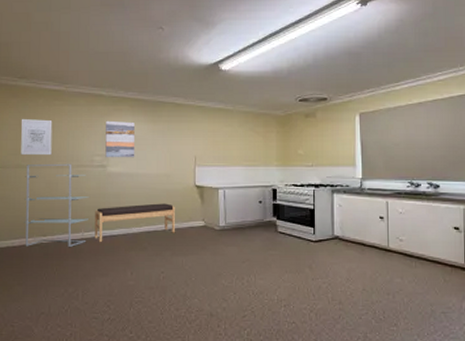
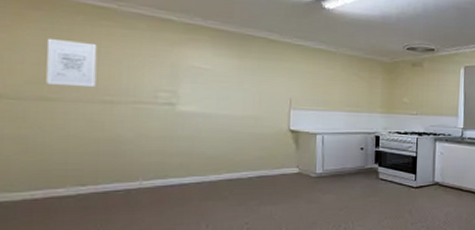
shelving unit: present [23,163,90,247] -> none [50,97,152,199]
bench: present [94,203,175,243] -> none [157,148,264,193]
wall art: present [105,120,135,158] -> none [174,50,216,97]

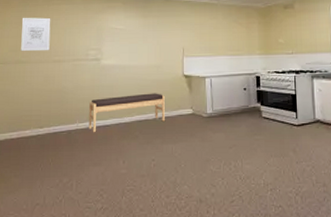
bench: none [157,148,264,193] -> present [89,93,165,133]

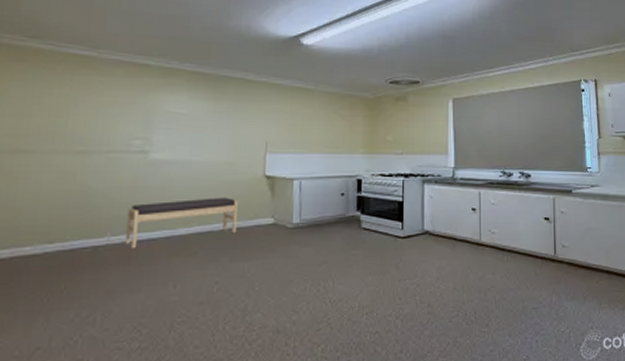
wall art: present [21,17,51,52] -> none [23,89,76,138]

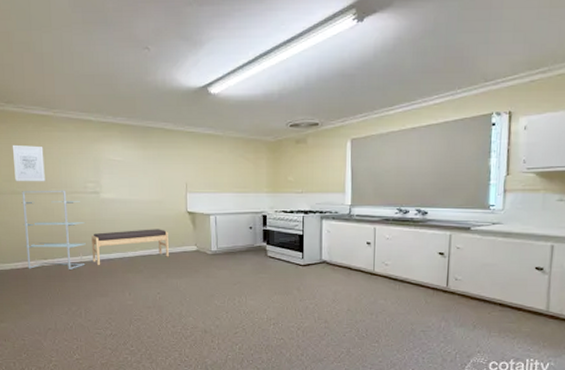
shelving unit: none [19,148,123,258] -> present [21,190,86,269]
wall art: none [23,89,76,138] -> present [12,144,45,182]

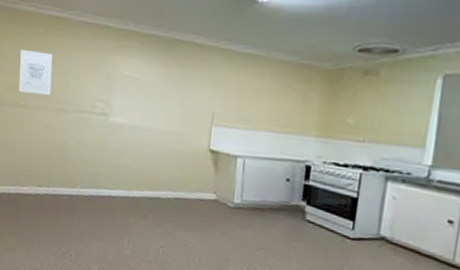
shelving unit: present [21,190,86,269] -> none [19,104,89,203]
bench: present [91,229,169,266] -> none [91,163,183,204]

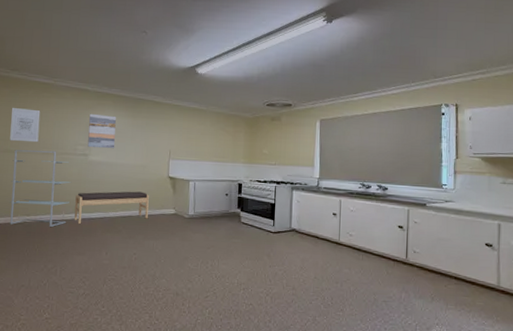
shelving unit: none [19,104,89,203] -> present [9,150,72,227]
bench: none [91,163,183,204] -> present [74,191,149,225]
wall art: none [108,59,144,108] -> present [87,113,116,149]

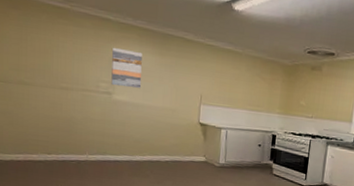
shelving unit: present [9,150,72,227] -> none [27,82,95,167]
wall art: present [10,107,41,143] -> none [22,33,57,76]
bench: present [74,191,149,225] -> none [99,133,178,167]

